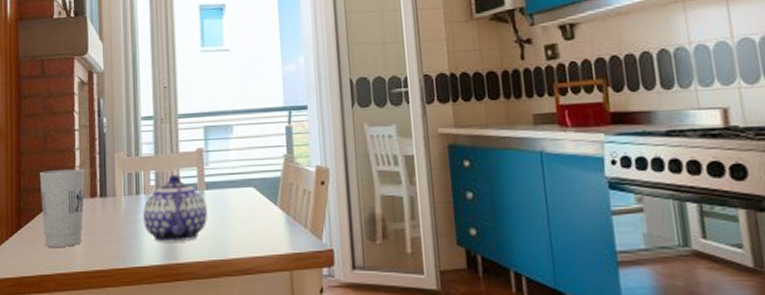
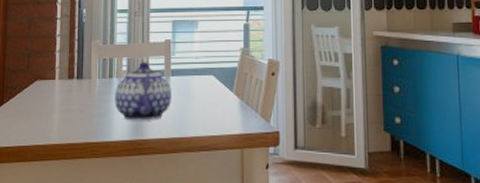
cup: present [39,169,85,247] -> none [22,54,64,122]

